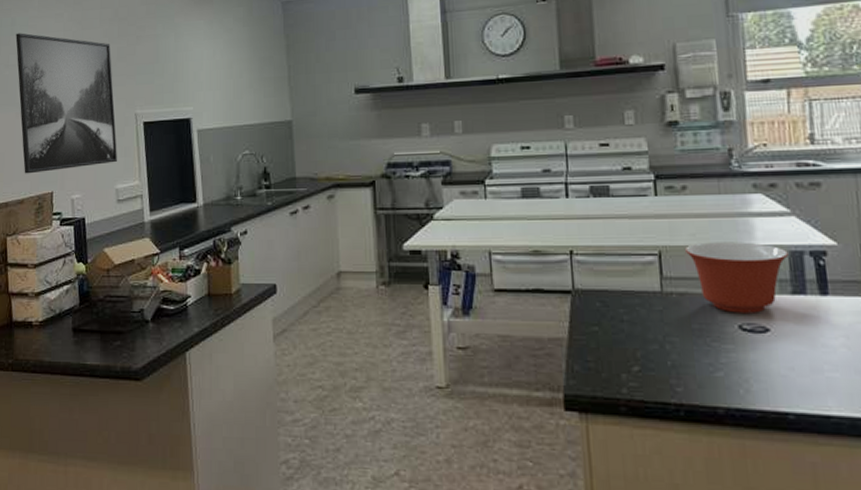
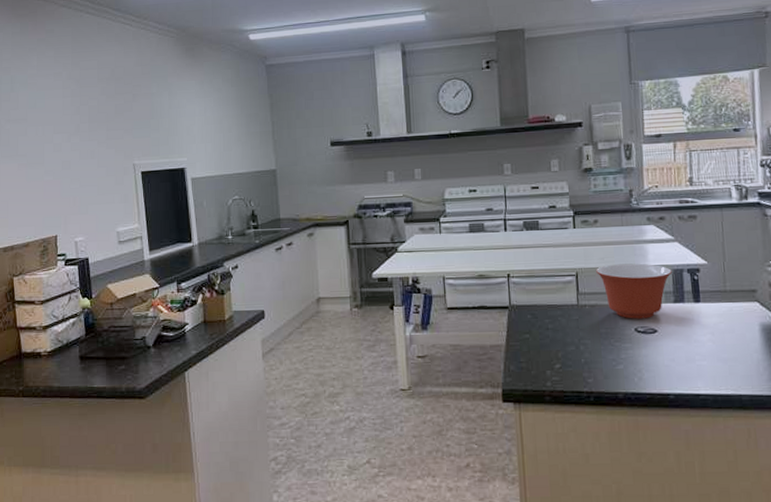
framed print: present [15,33,117,174] -> none [16,90,117,220]

